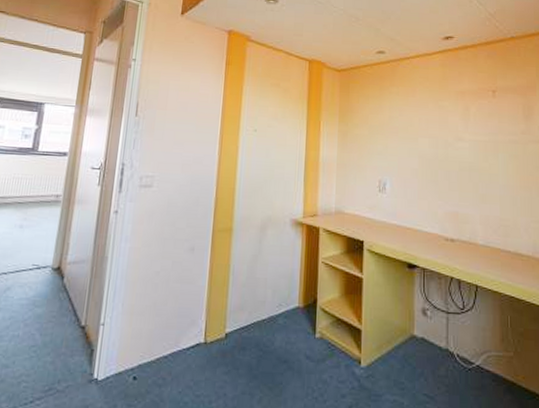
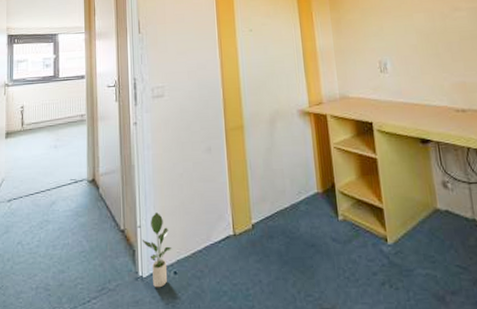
potted plant: none [103,311,136,393] -> present [141,212,172,288]

